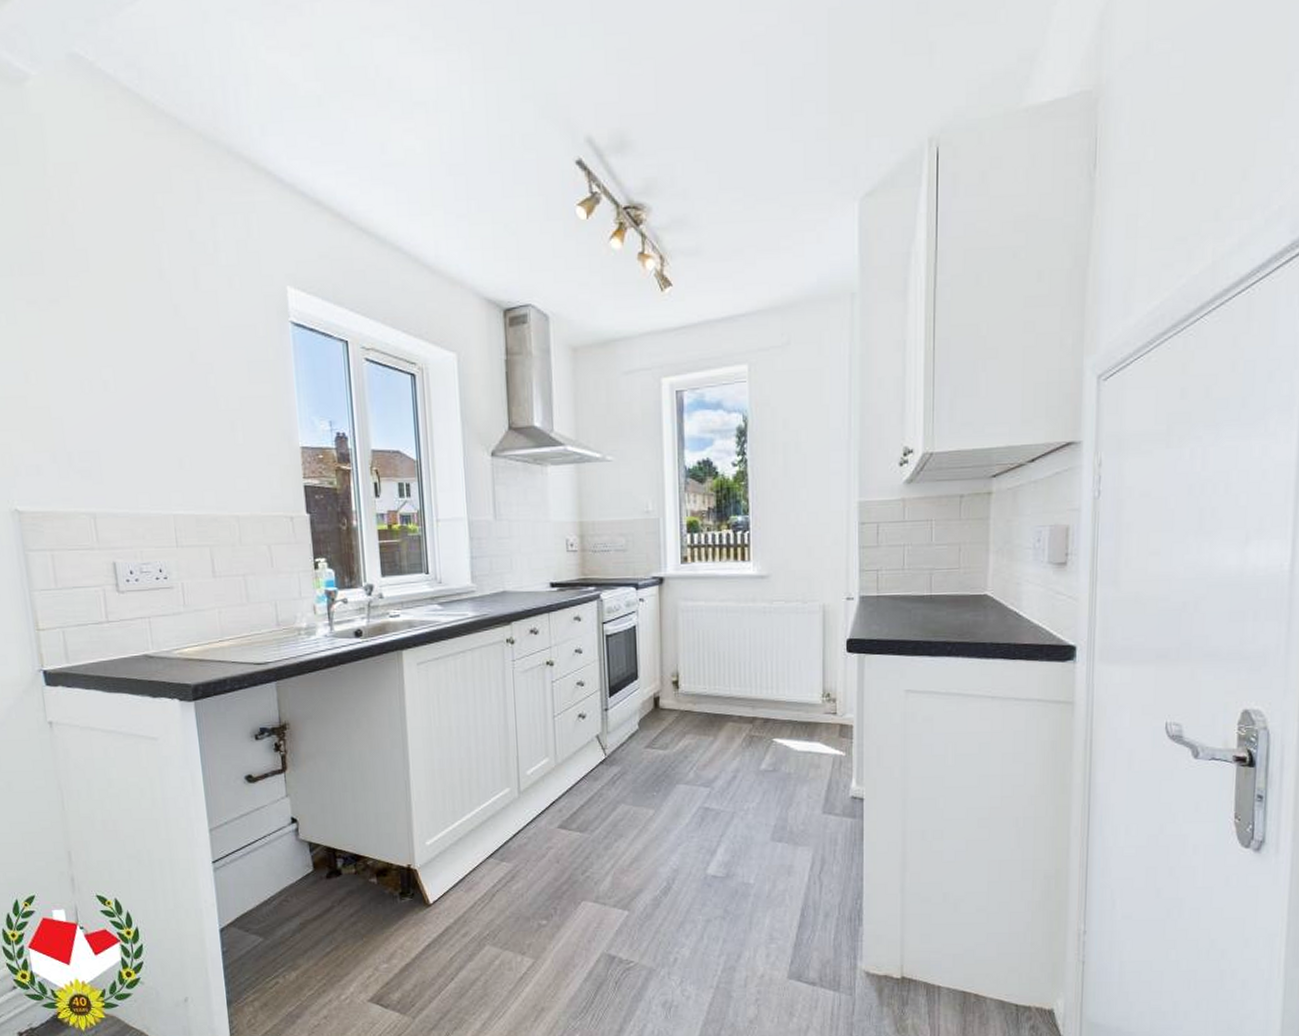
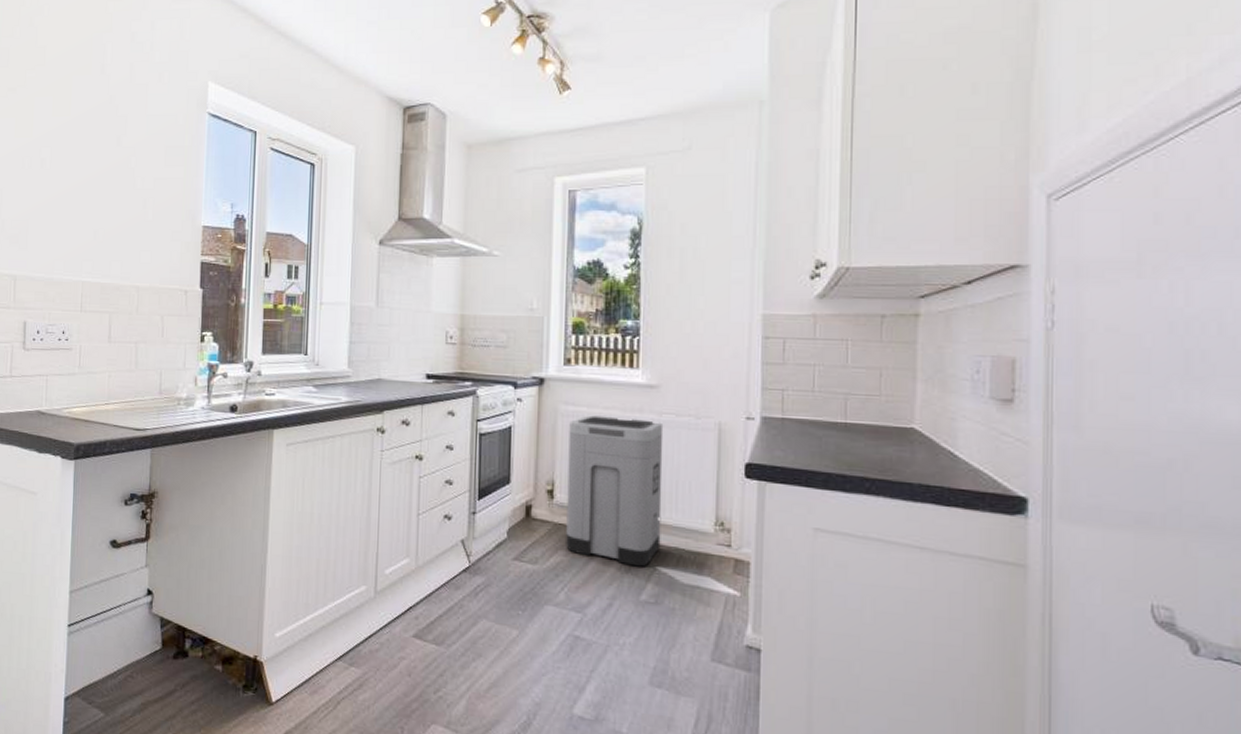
trash can: none [689,608,776,741] -> present [566,415,664,567]

